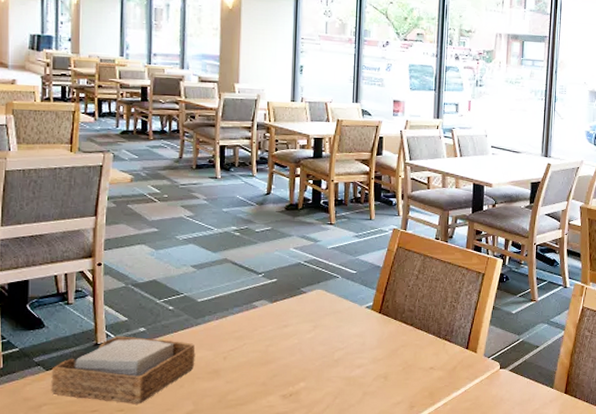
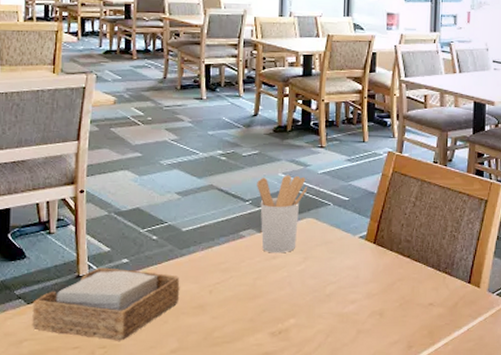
utensil holder: none [269,250,317,322] -> present [257,175,307,253]

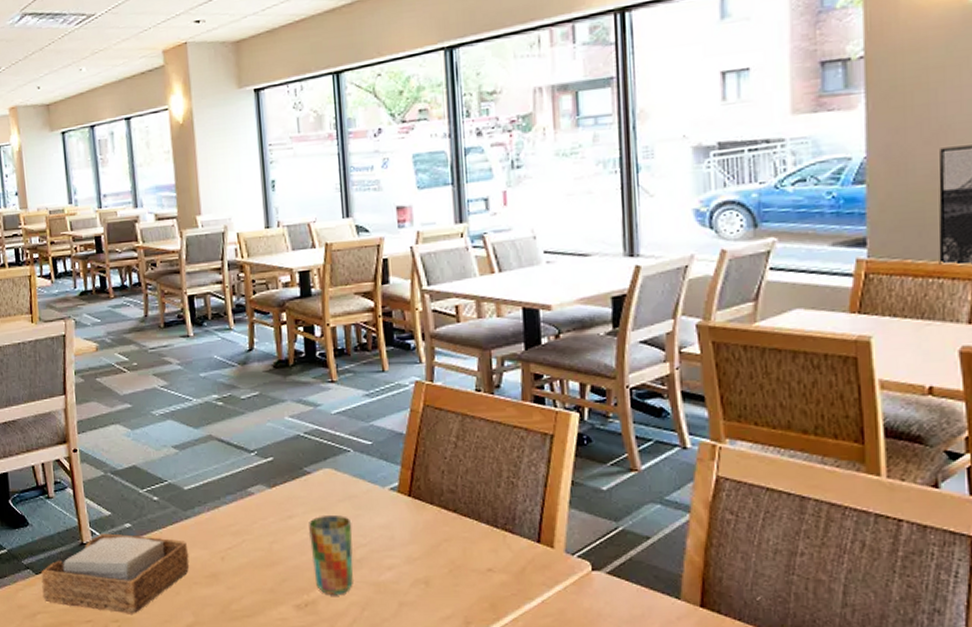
utensil holder: present [257,175,307,253] -> none [261,418,320,512]
cup: none [289,257,326,323] -> present [309,515,354,594]

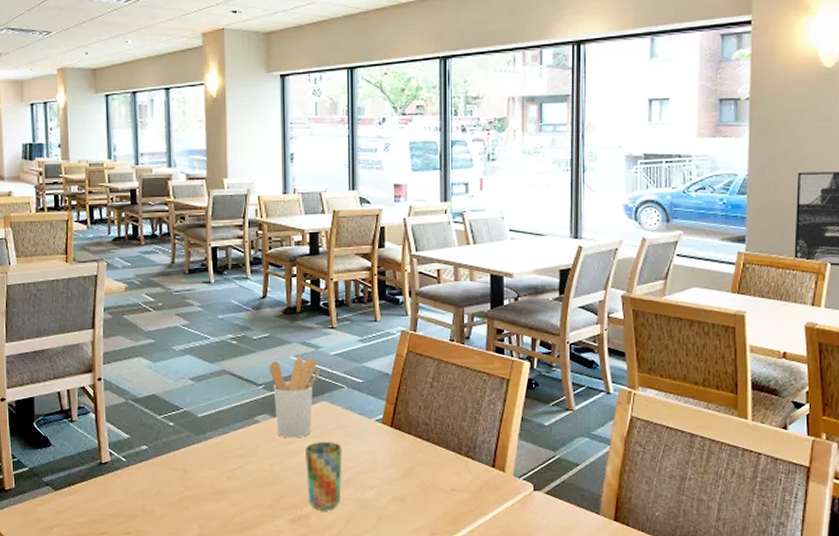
napkin holder: present [41,533,190,614] -> none [60,454,199,527]
utensil holder: none [261,418,320,512] -> present [269,358,320,438]

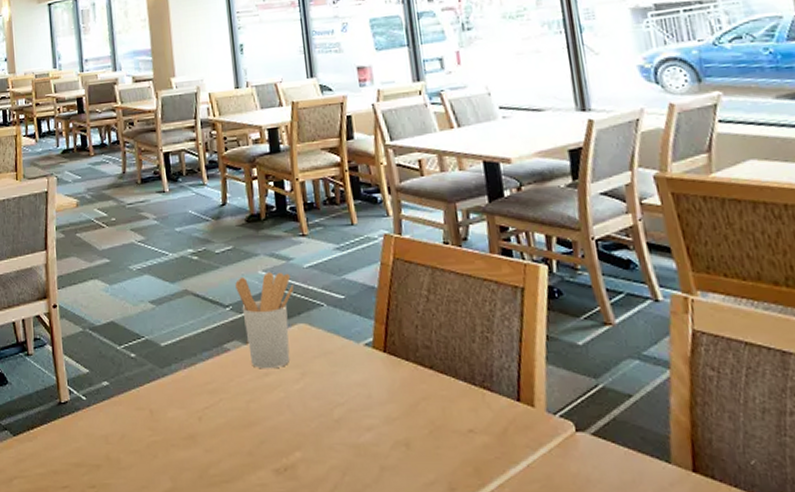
cup: present [306,442,342,510] -> none [285,373,333,458]

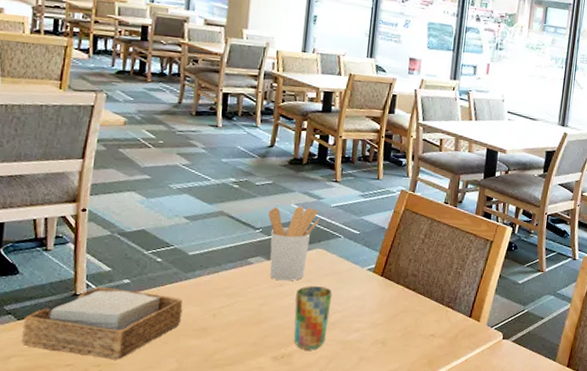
napkin holder: none [18,392,167,479] -> present [21,286,183,360]
cup: none [285,373,333,458] -> present [294,286,333,349]

